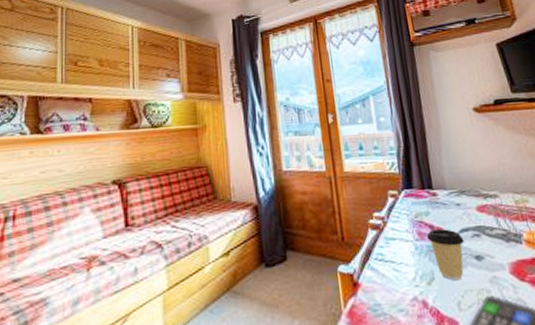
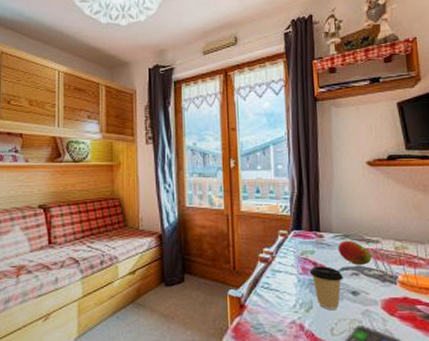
fruit: none [454,196,492,224] -> present [337,240,372,265]

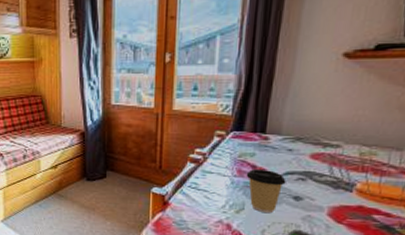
fruit: present [337,240,372,265] -> none [284,144,327,170]

